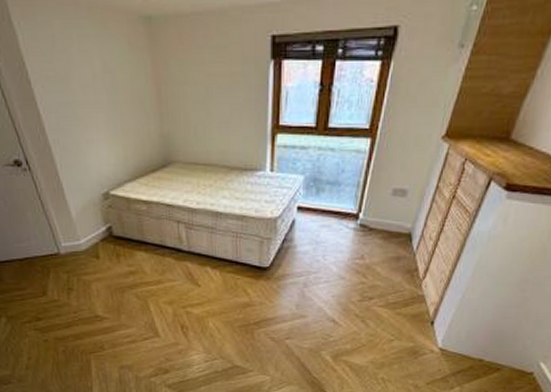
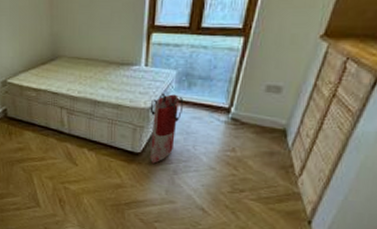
bag: none [277,200,313,277] -> present [150,93,184,164]

